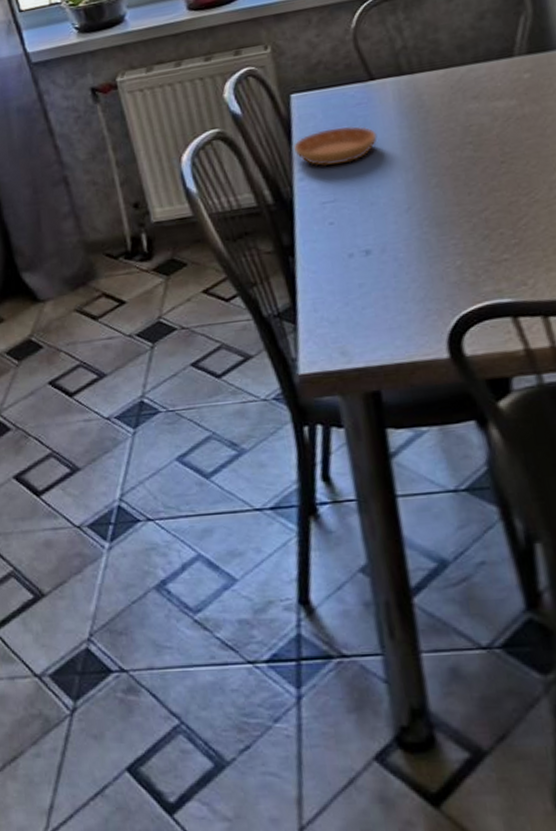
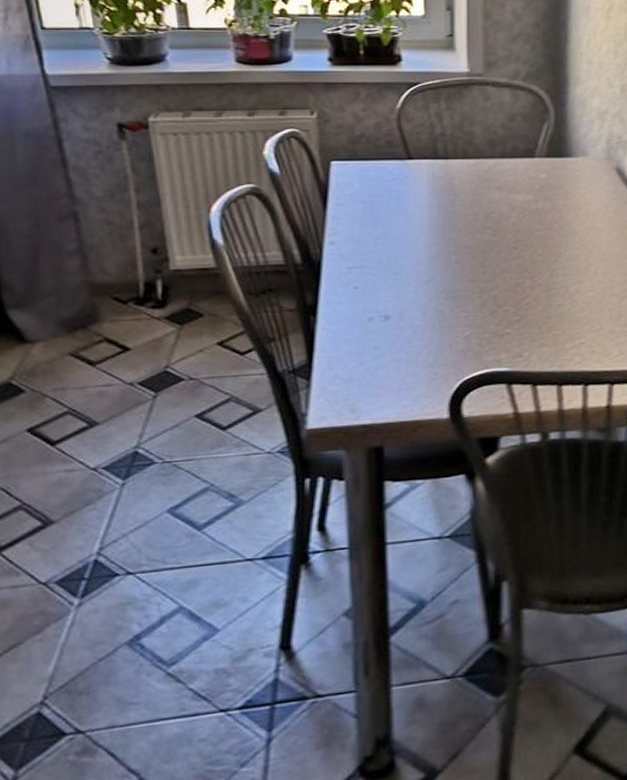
saucer: present [293,126,377,166] -> none [327,199,408,233]

